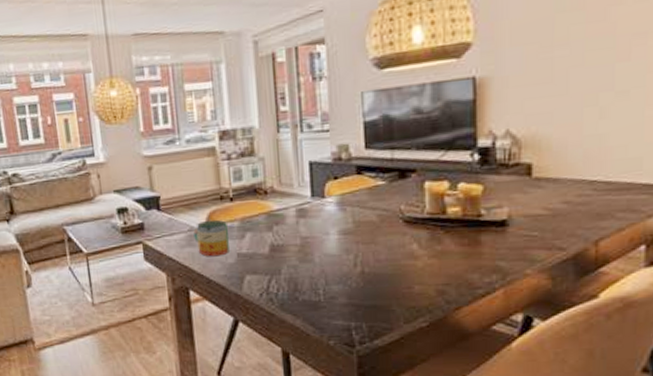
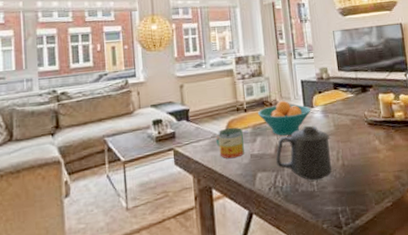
fruit bowl: none [247,187,322,232] -> present [257,100,312,136]
mug: none [271,220,346,289] -> present [276,125,332,181]

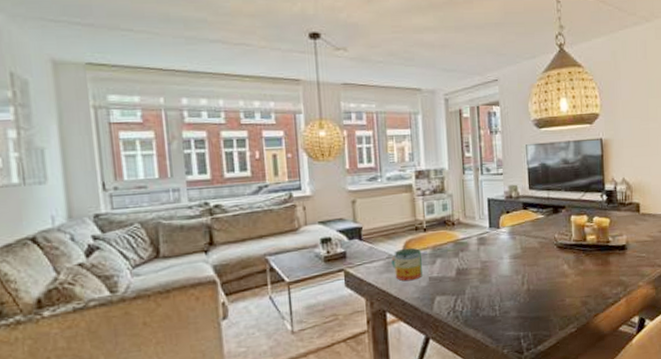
fruit bowl: present [257,100,312,136] -> none [437,219,497,258]
mug: present [276,125,332,181] -> none [457,247,516,305]

